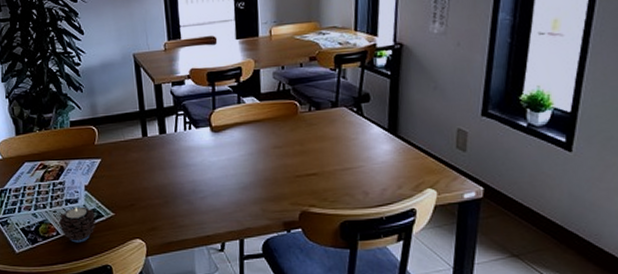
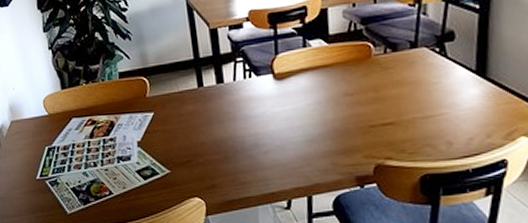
candle: present [58,206,96,243] -> none [110,164,151,202]

